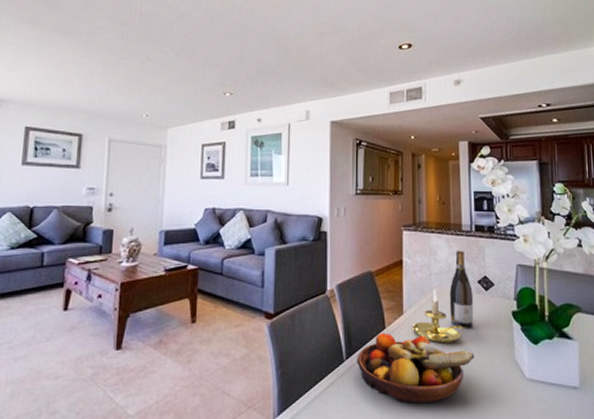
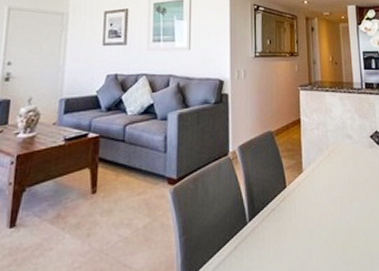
fruit bowl: present [357,332,475,404] -> none [259,191,371,263]
candle holder: present [412,289,468,344] -> none [311,145,363,199]
wine bottle: present [449,250,473,328] -> none [344,107,368,182]

